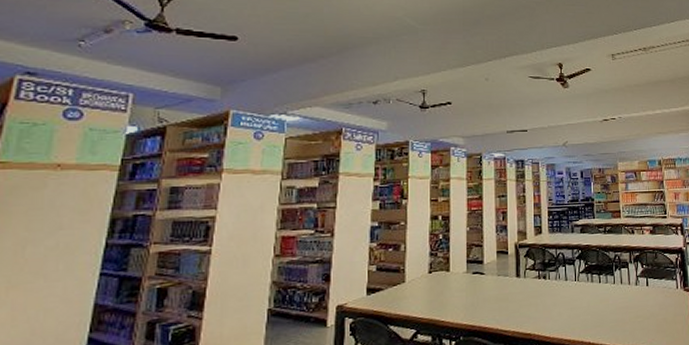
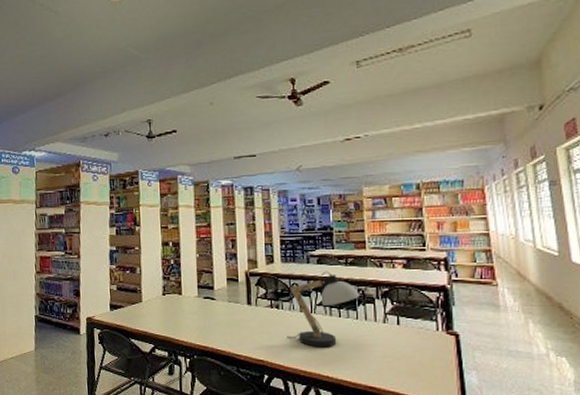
desk lamp: none [553,239,617,315] -> present [287,271,361,347]

